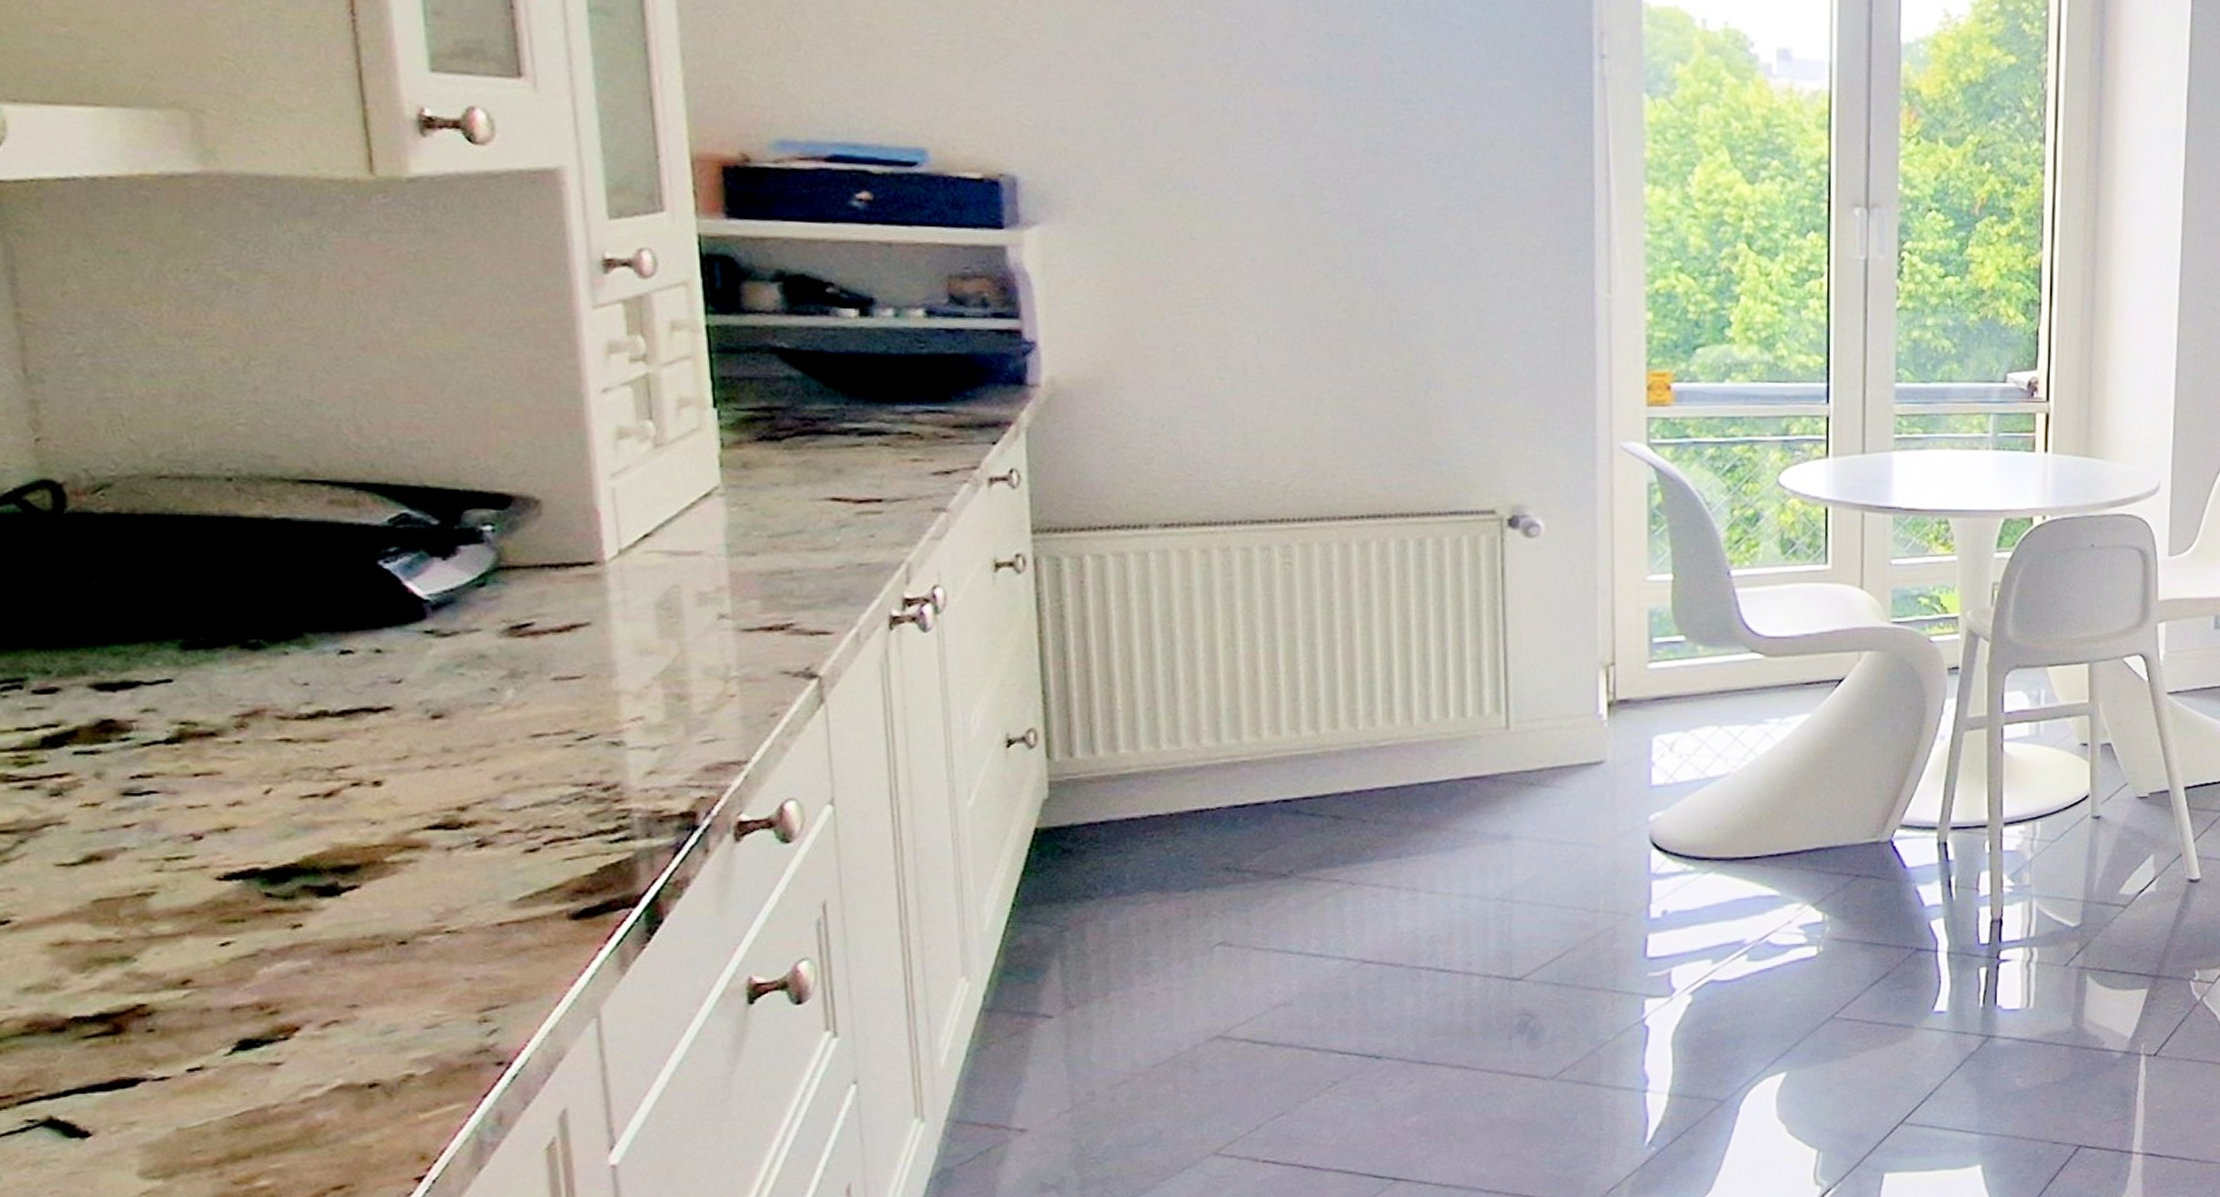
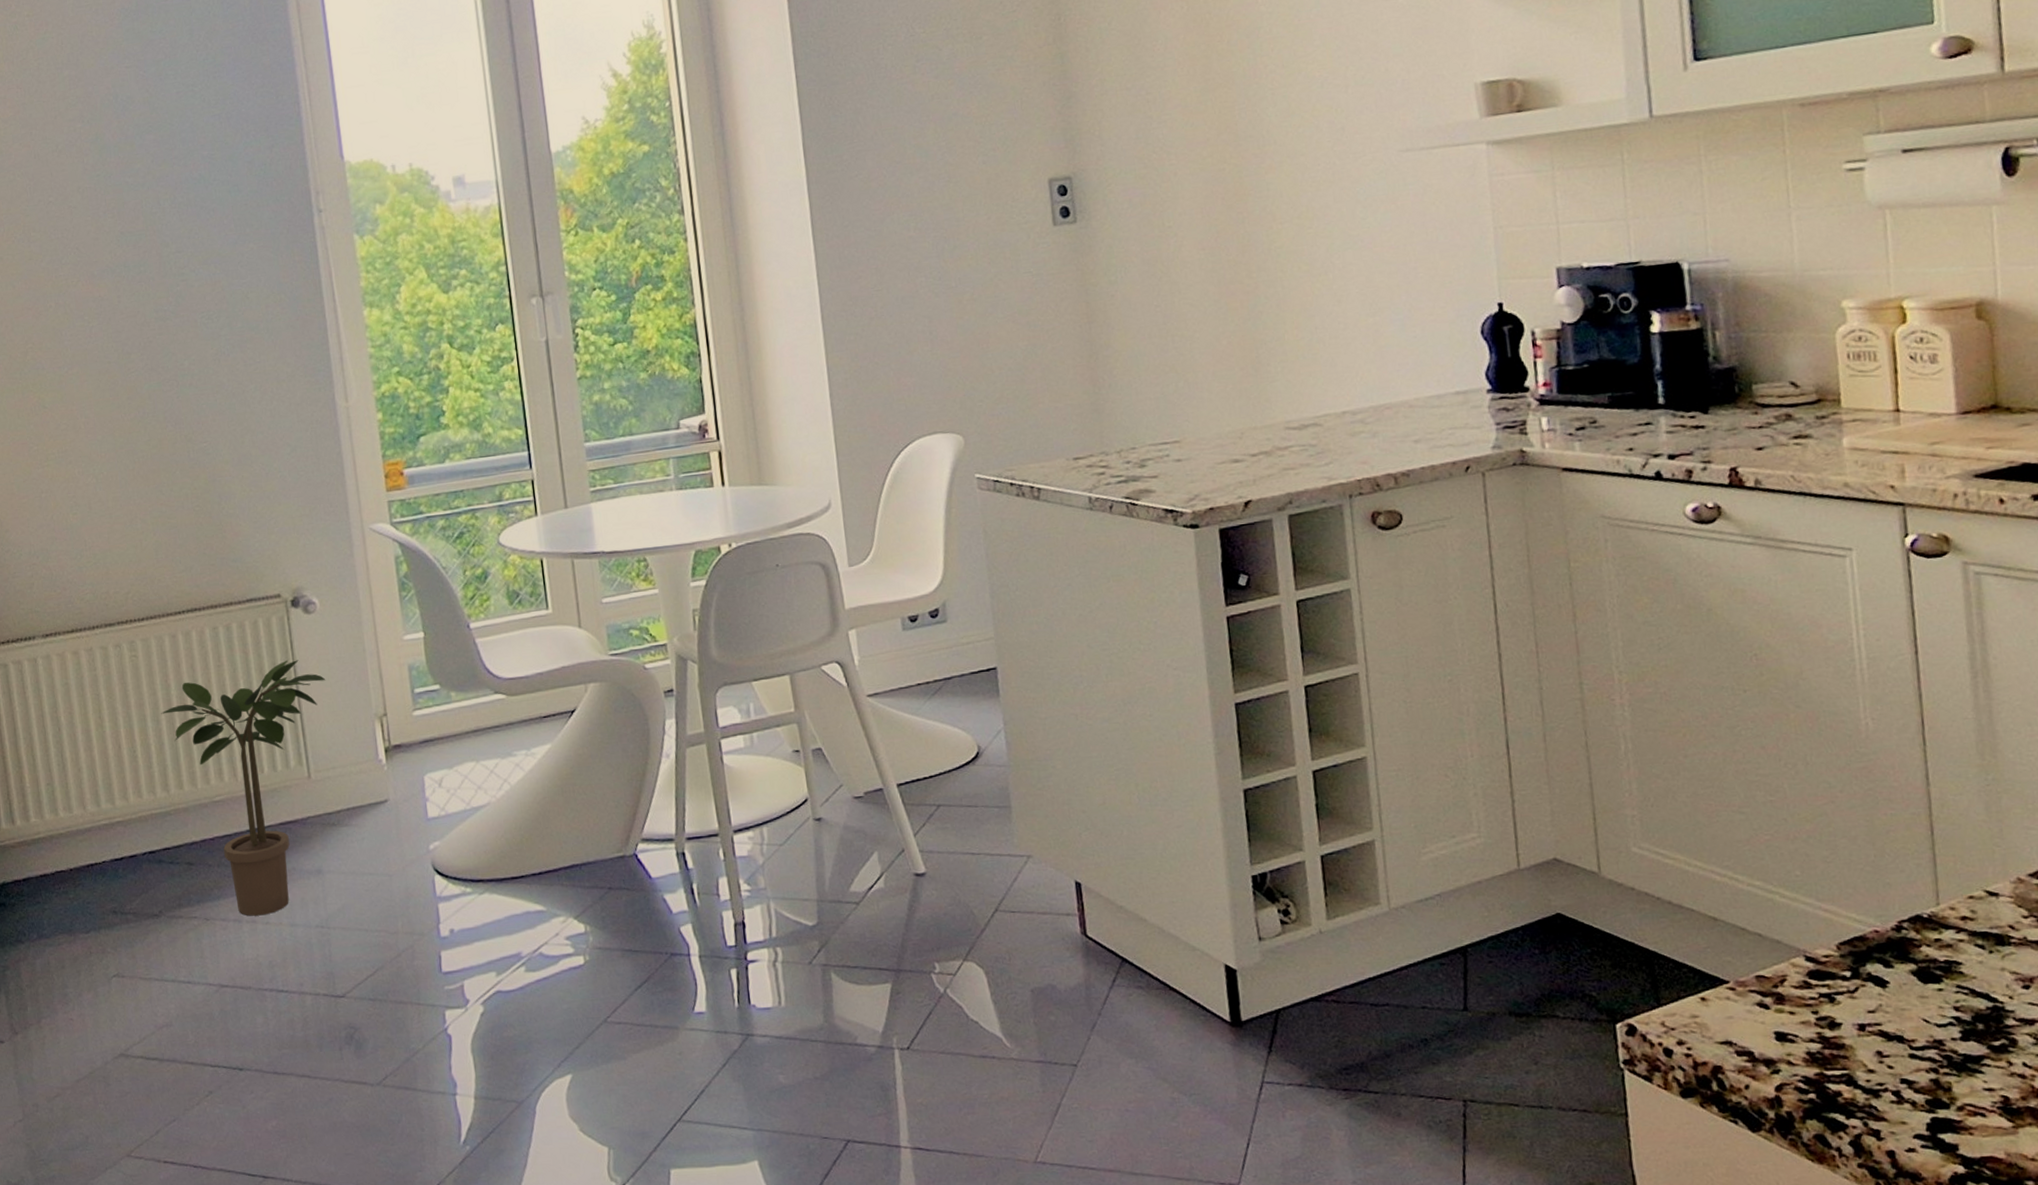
potted plant: none [1318,588,1543,883] -> present [161,660,326,916]

